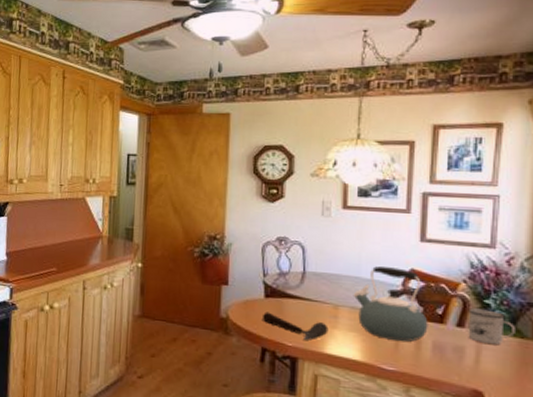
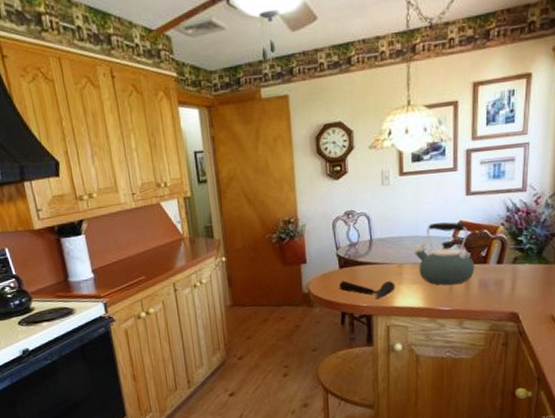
mug: present [468,308,515,345] -> none [506,245,541,274]

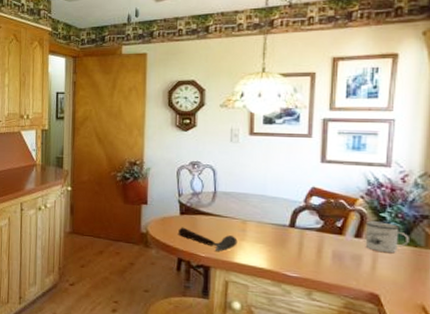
kettle: present [413,222,475,285] -> none [259,185,328,251]
mug: none [506,245,541,274] -> present [365,221,409,254]

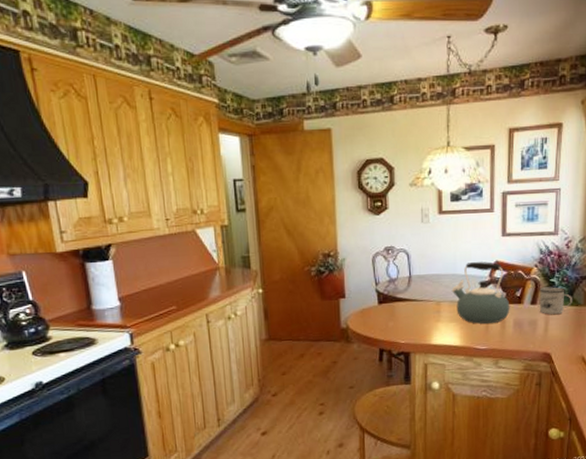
spoon: present [179,227,238,251] -> none [378,316,433,336]
kettle: none [259,185,328,251] -> present [451,261,510,324]

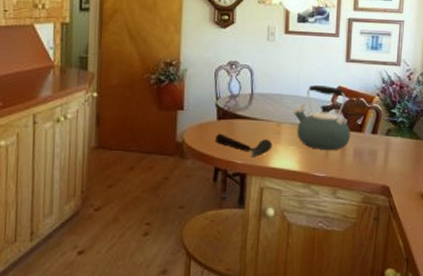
spoon: none [378,316,433,336] -> present [216,133,273,157]
mug: present [539,286,572,315] -> none [379,117,413,147]

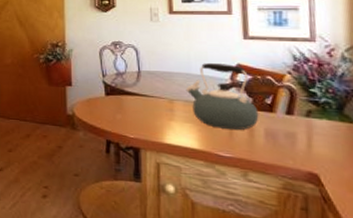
spoon: present [216,133,273,157] -> none [105,108,166,132]

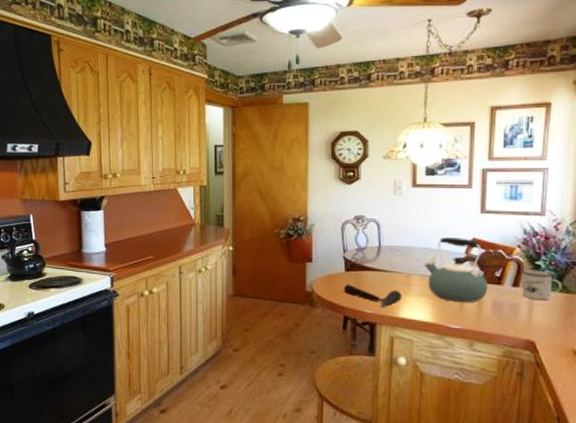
spoon: none [105,108,166,132] -> present [344,284,402,307]
mug: none [295,97,344,130] -> present [522,270,562,301]

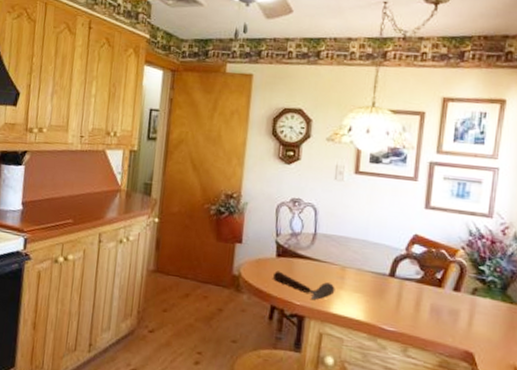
kettle: present [423,237,488,302] -> none [360,230,428,304]
mug: present [522,270,562,301] -> none [463,274,506,310]

